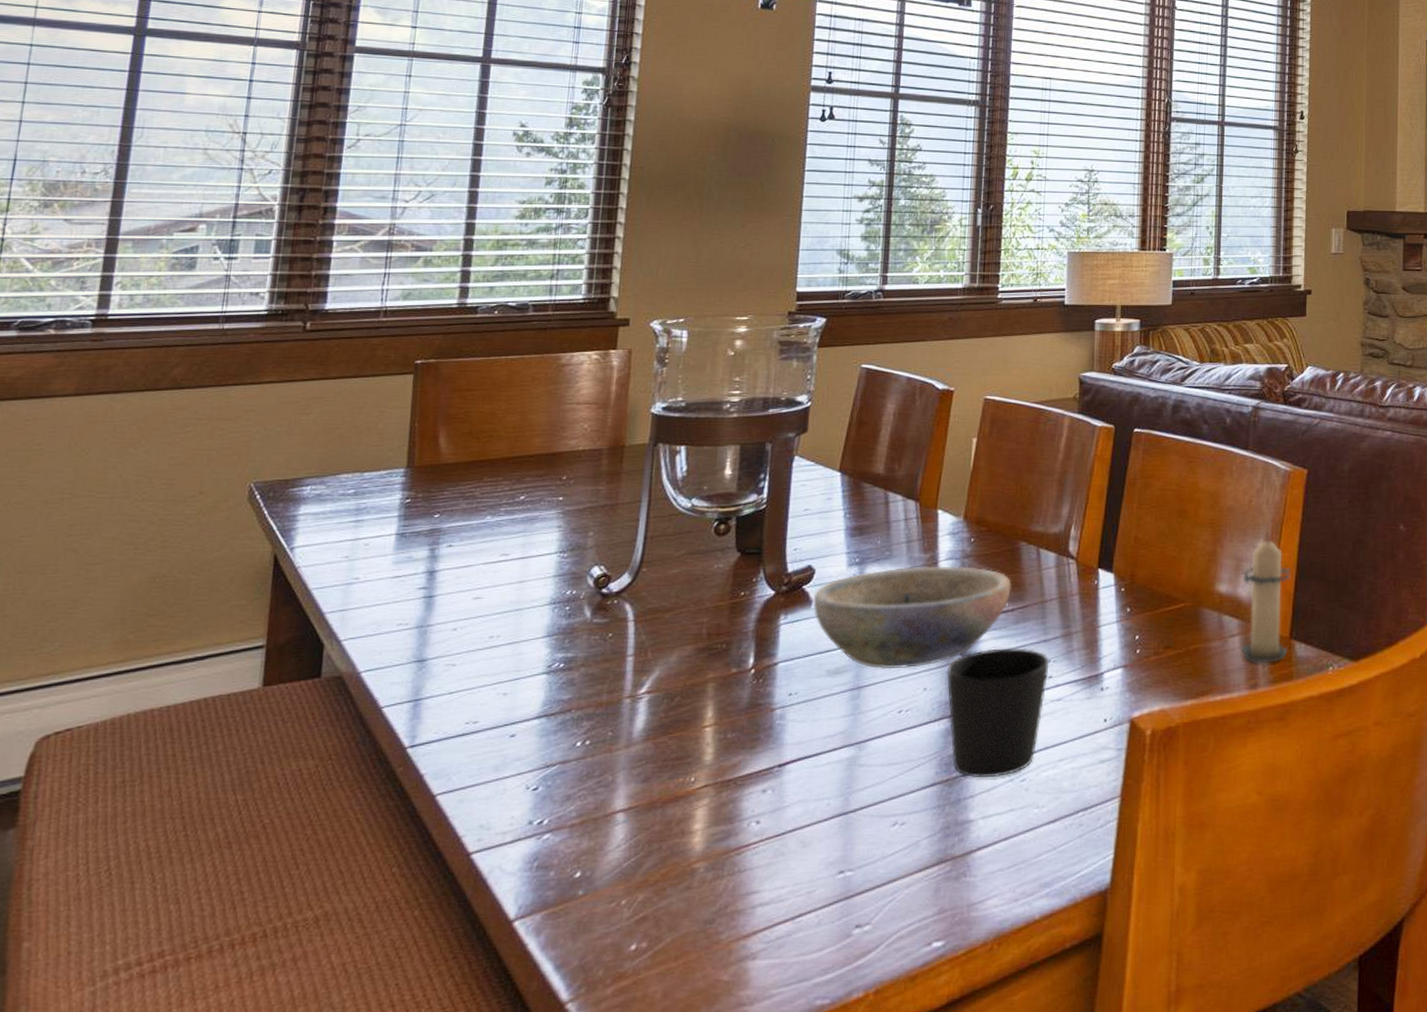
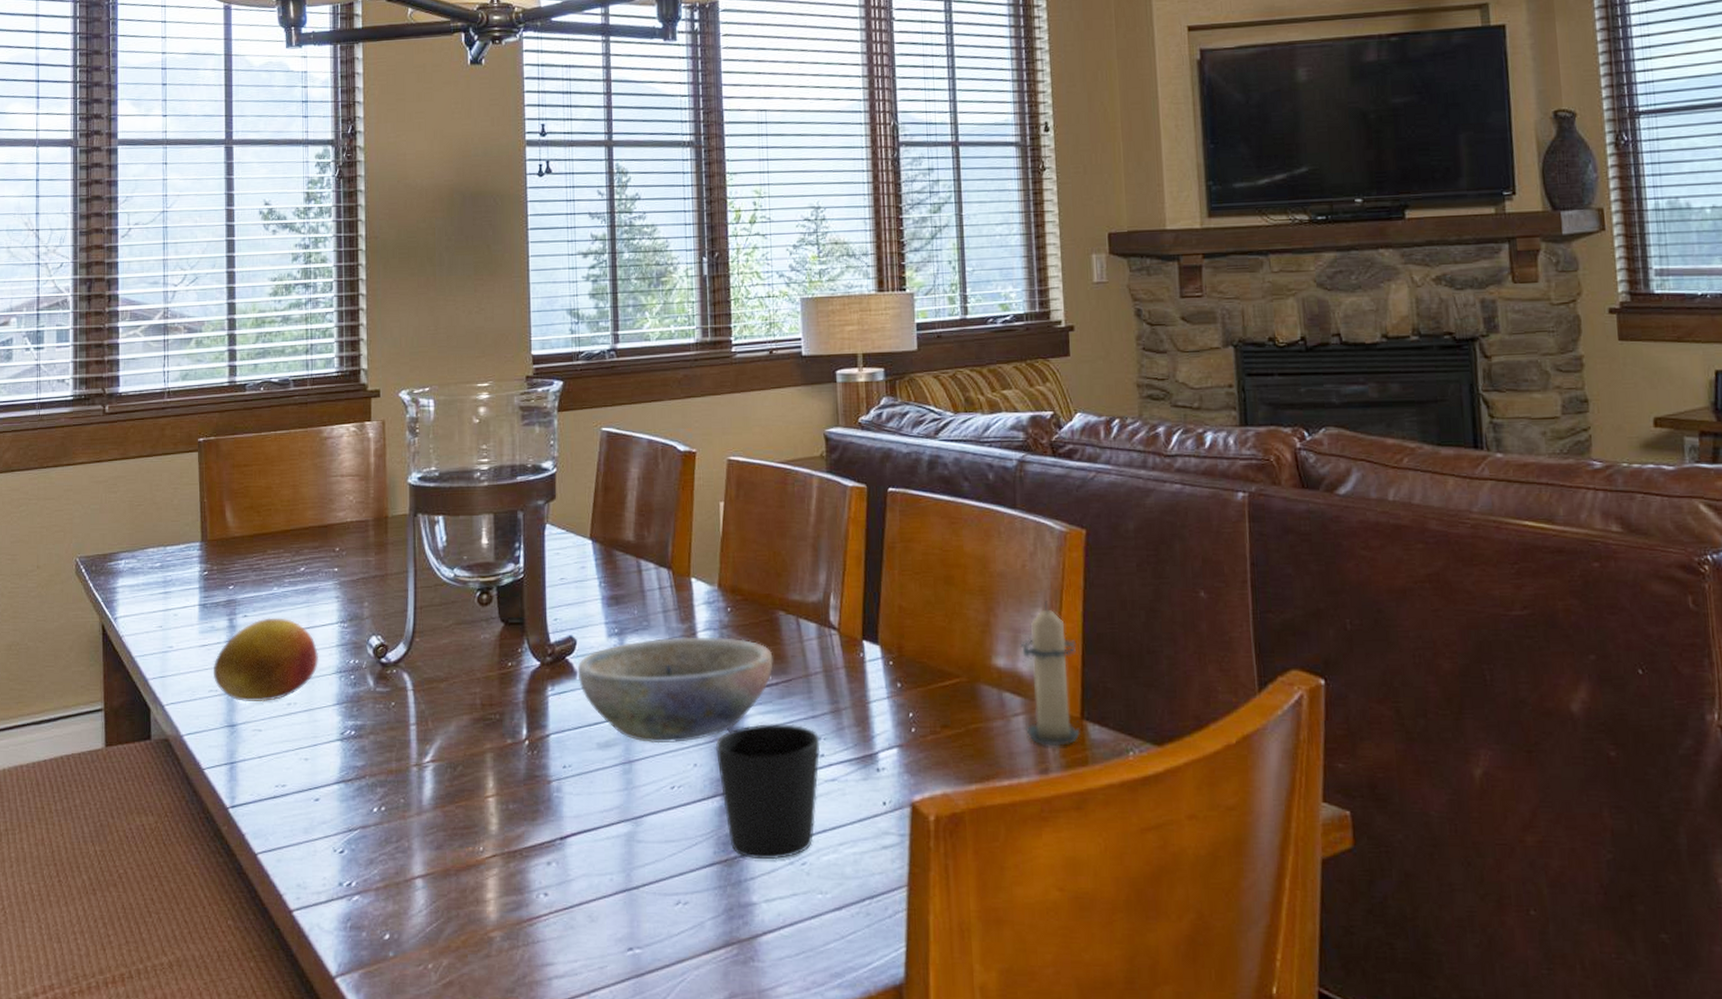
fruit: none [404,547,532,636] -> present [213,618,319,703]

